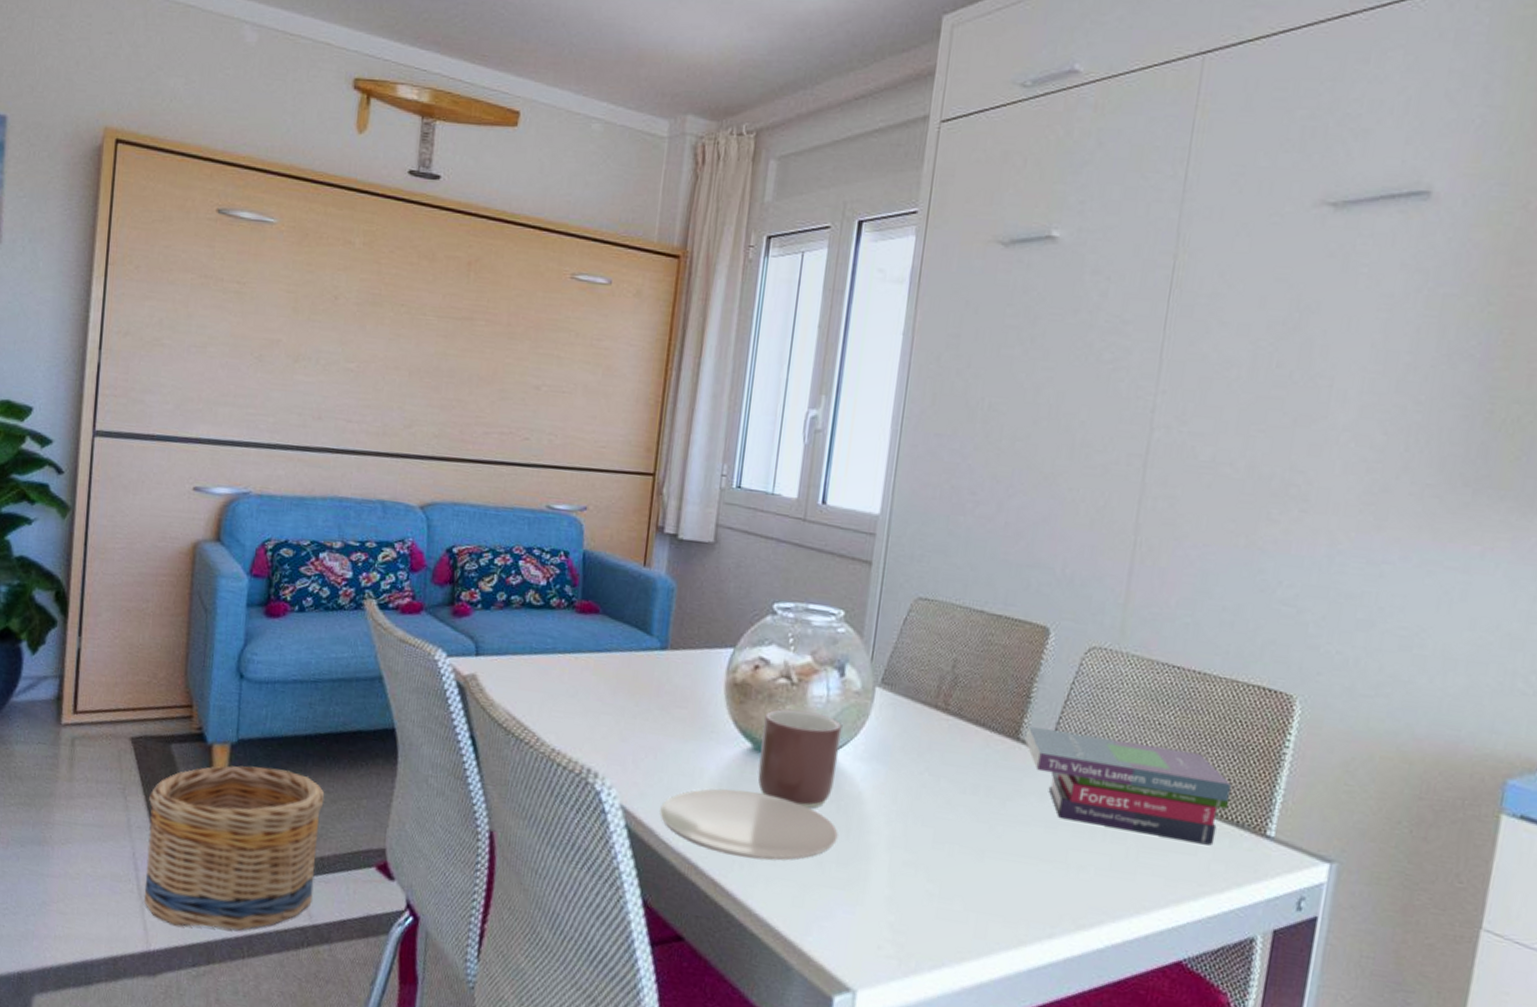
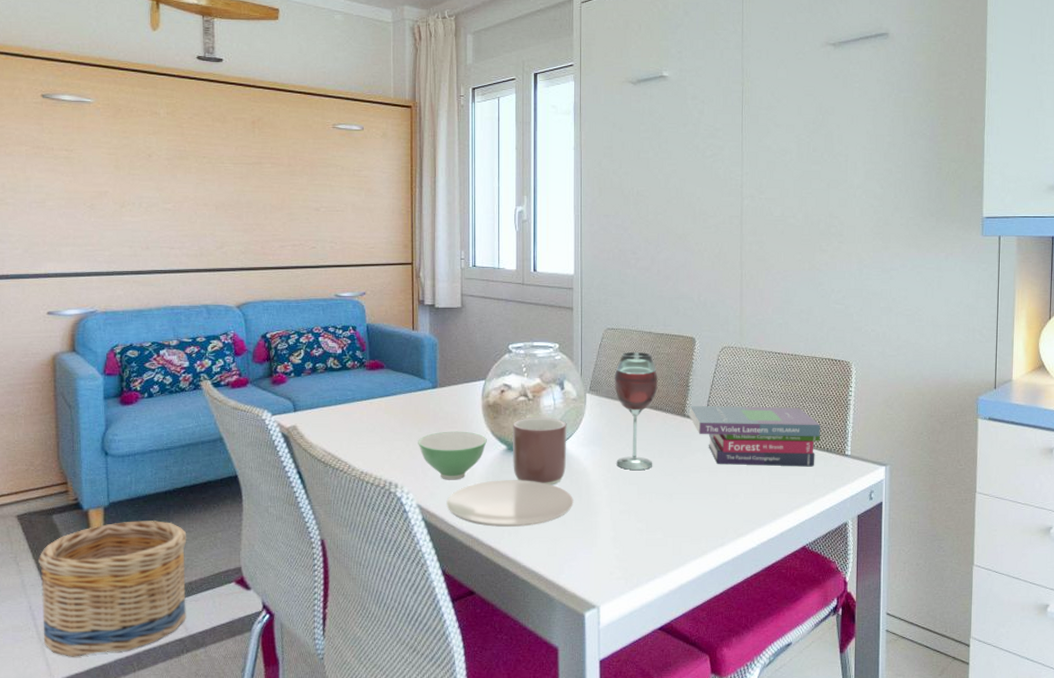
bowl: none [631,711,727,781] -> present [418,431,487,480]
wineglass: none [906,635,986,809] -> present [615,352,658,470]

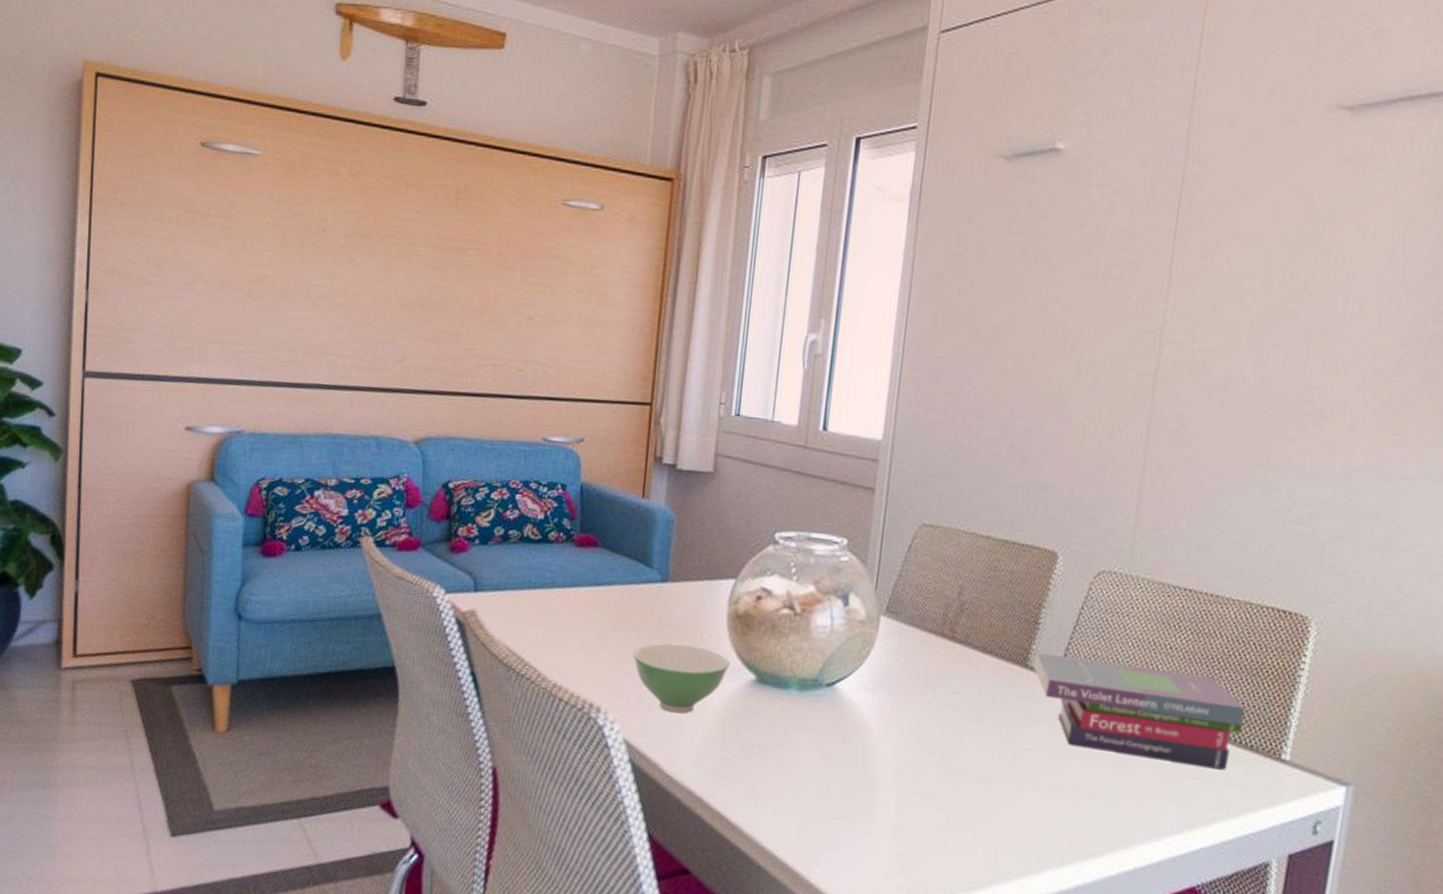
basket: present [38,521,187,657] -> none [149,706,327,871]
plate: present [446,480,574,528] -> none [663,721,844,793]
mug: present [513,417,567,485] -> none [762,639,847,740]
wineglass: present [615,352,658,470] -> none [913,562,993,737]

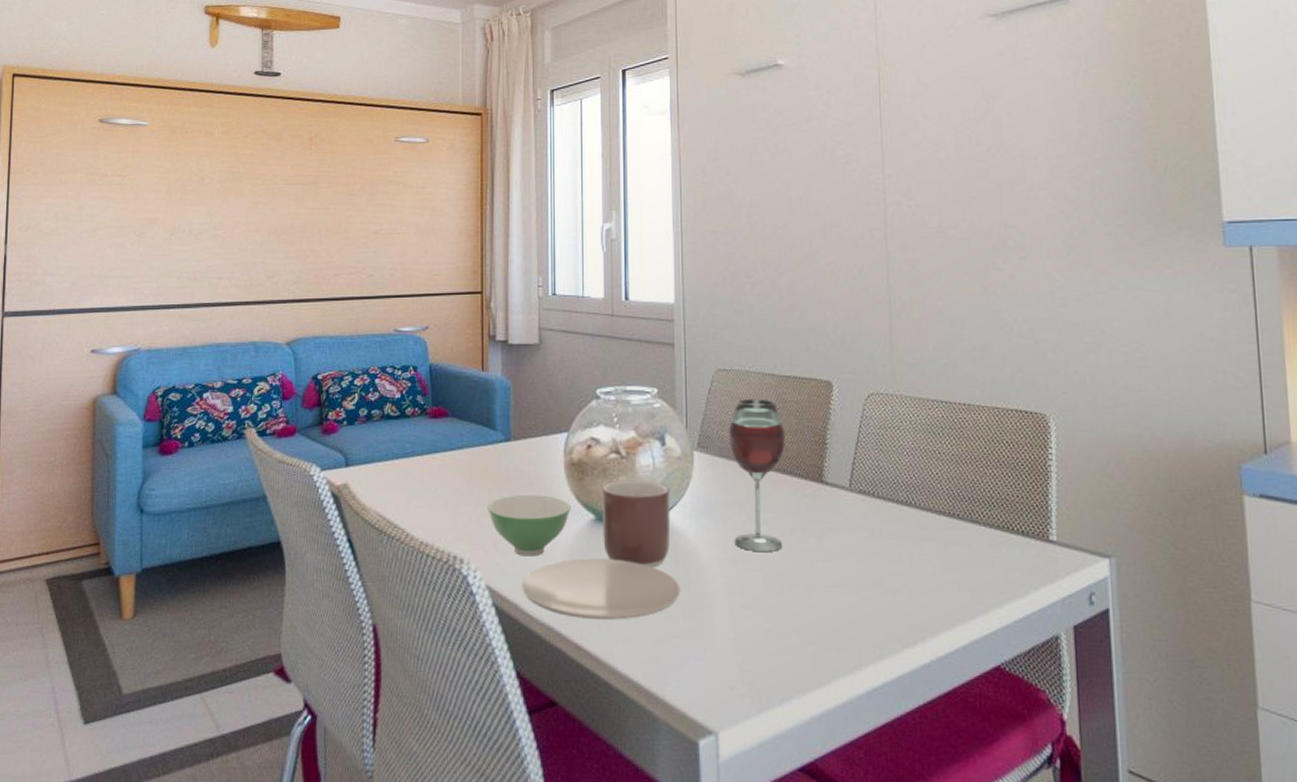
plate: none [663,721,844,793] -> present [522,558,681,621]
mug: none [762,639,847,740] -> present [602,480,671,568]
wineglass: none [913,562,993,737] -> present [729,399,786,552]
books: present [1034,653,1245,771] -> none [828,470,1013,556]

